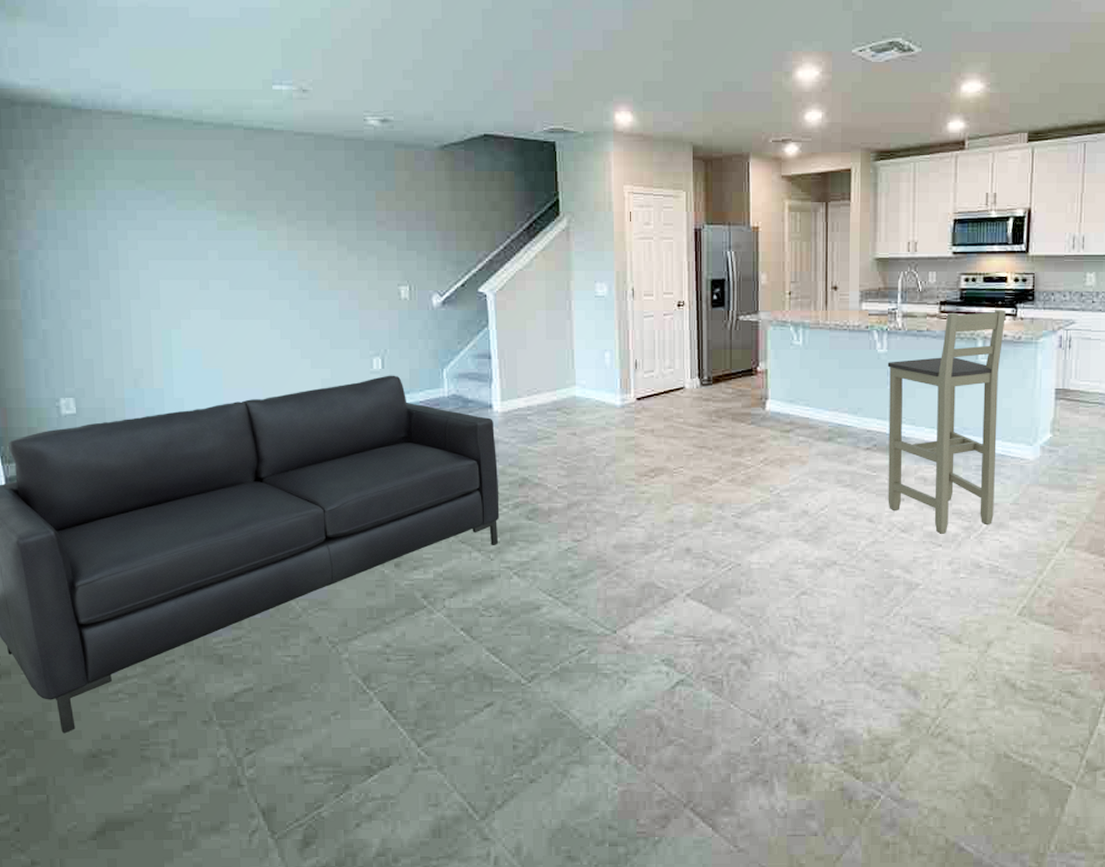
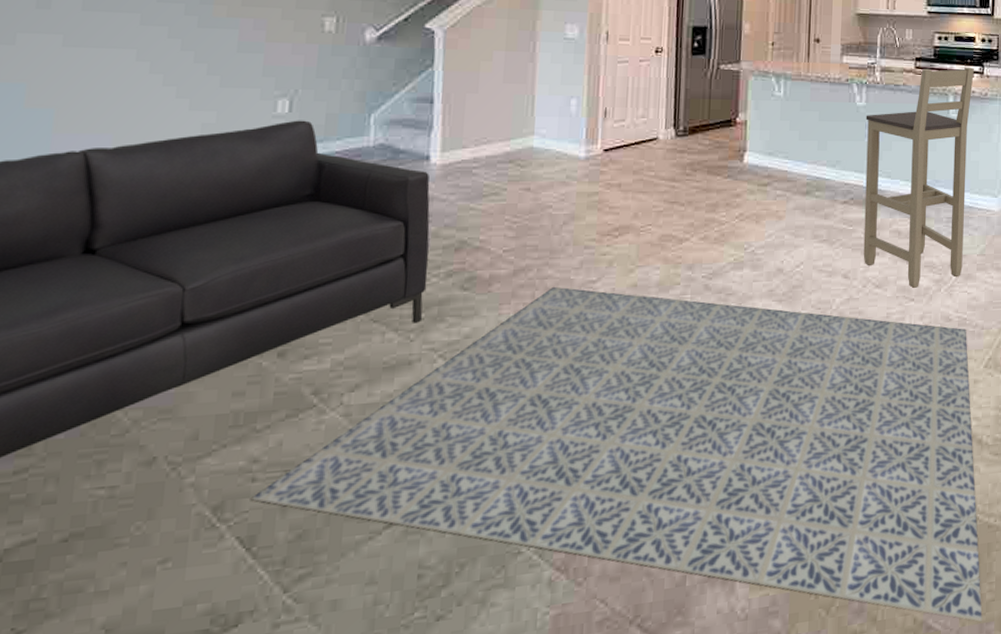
area rug: none [387,520,1017,851] -> present [250,287,983,622]

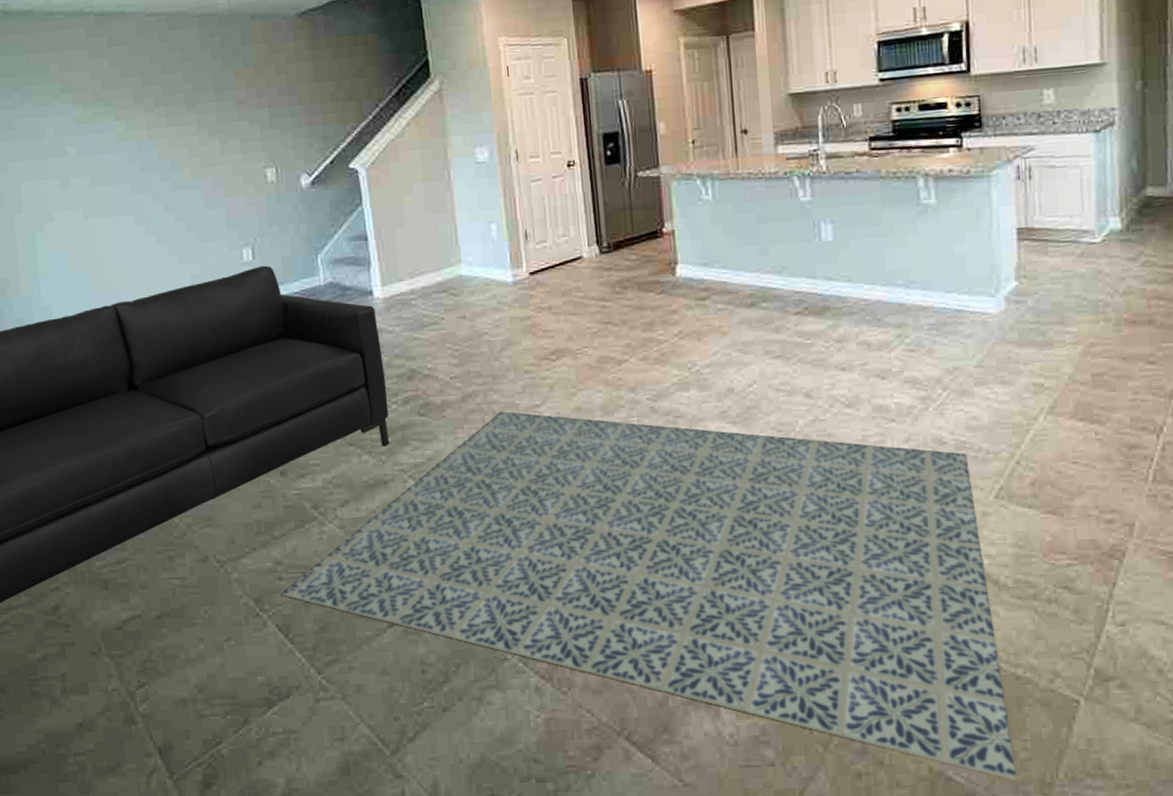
bar stool: present [863,67,974,288] -> none [813,141,955,407]

